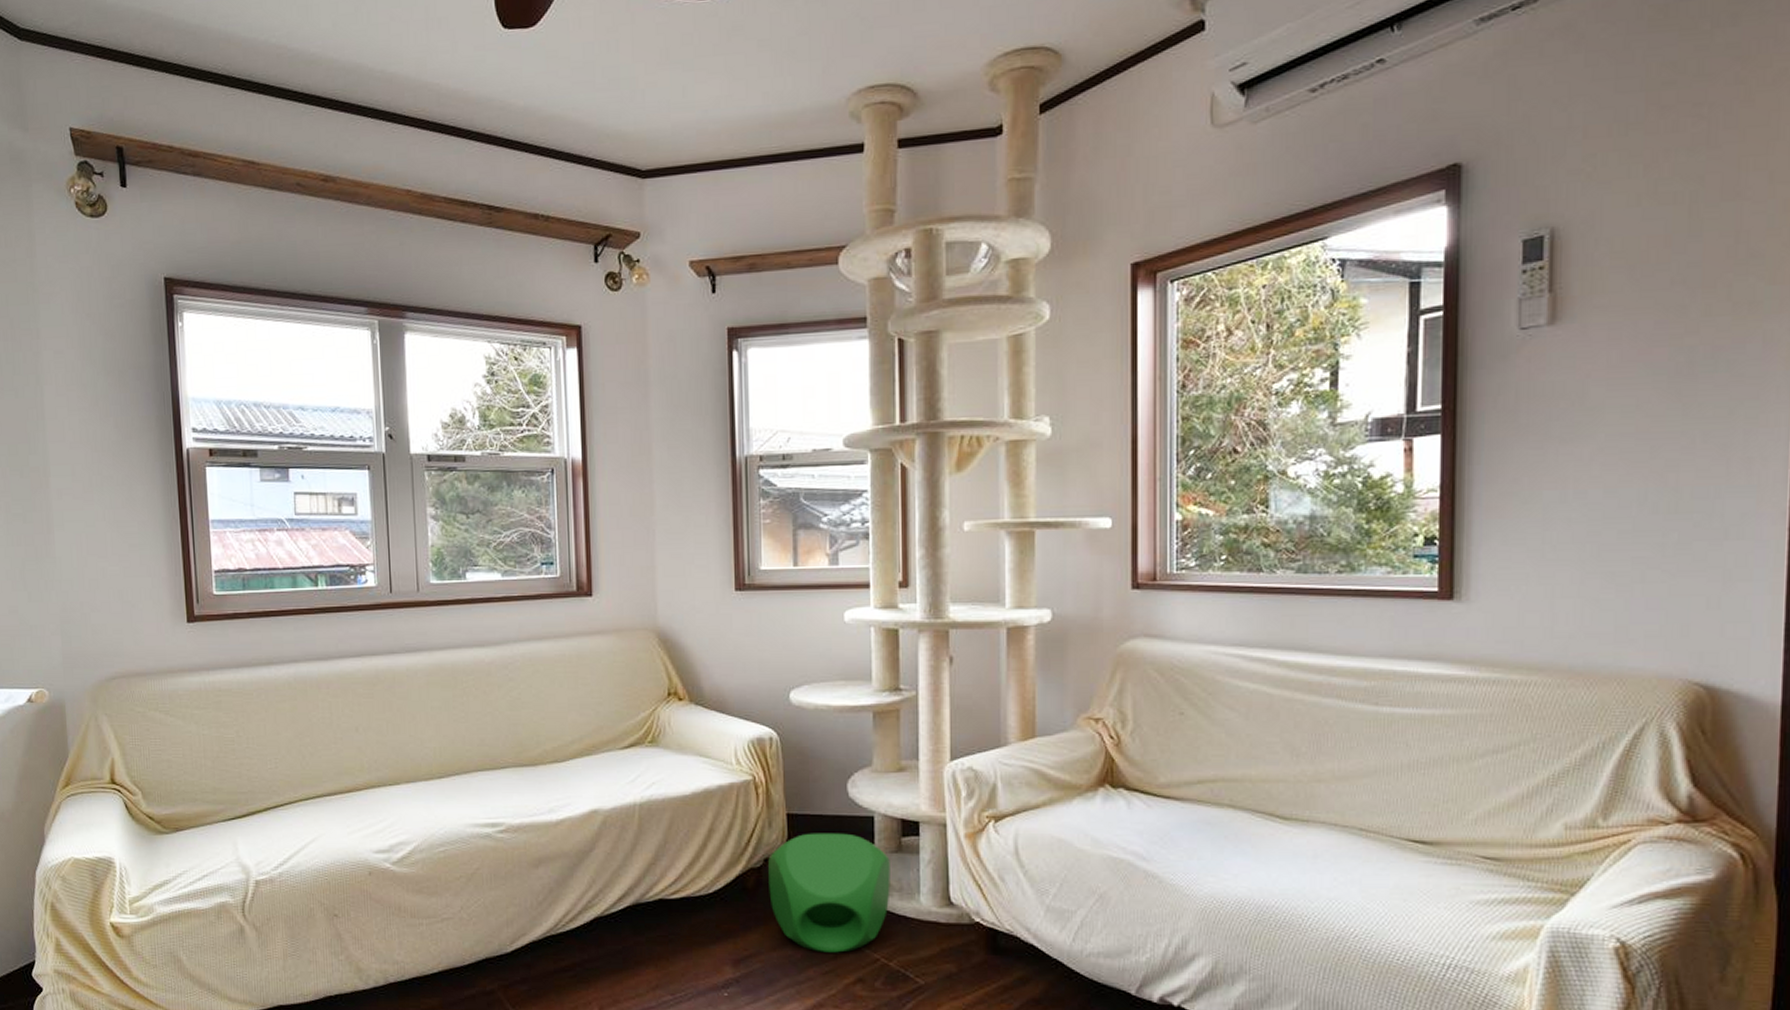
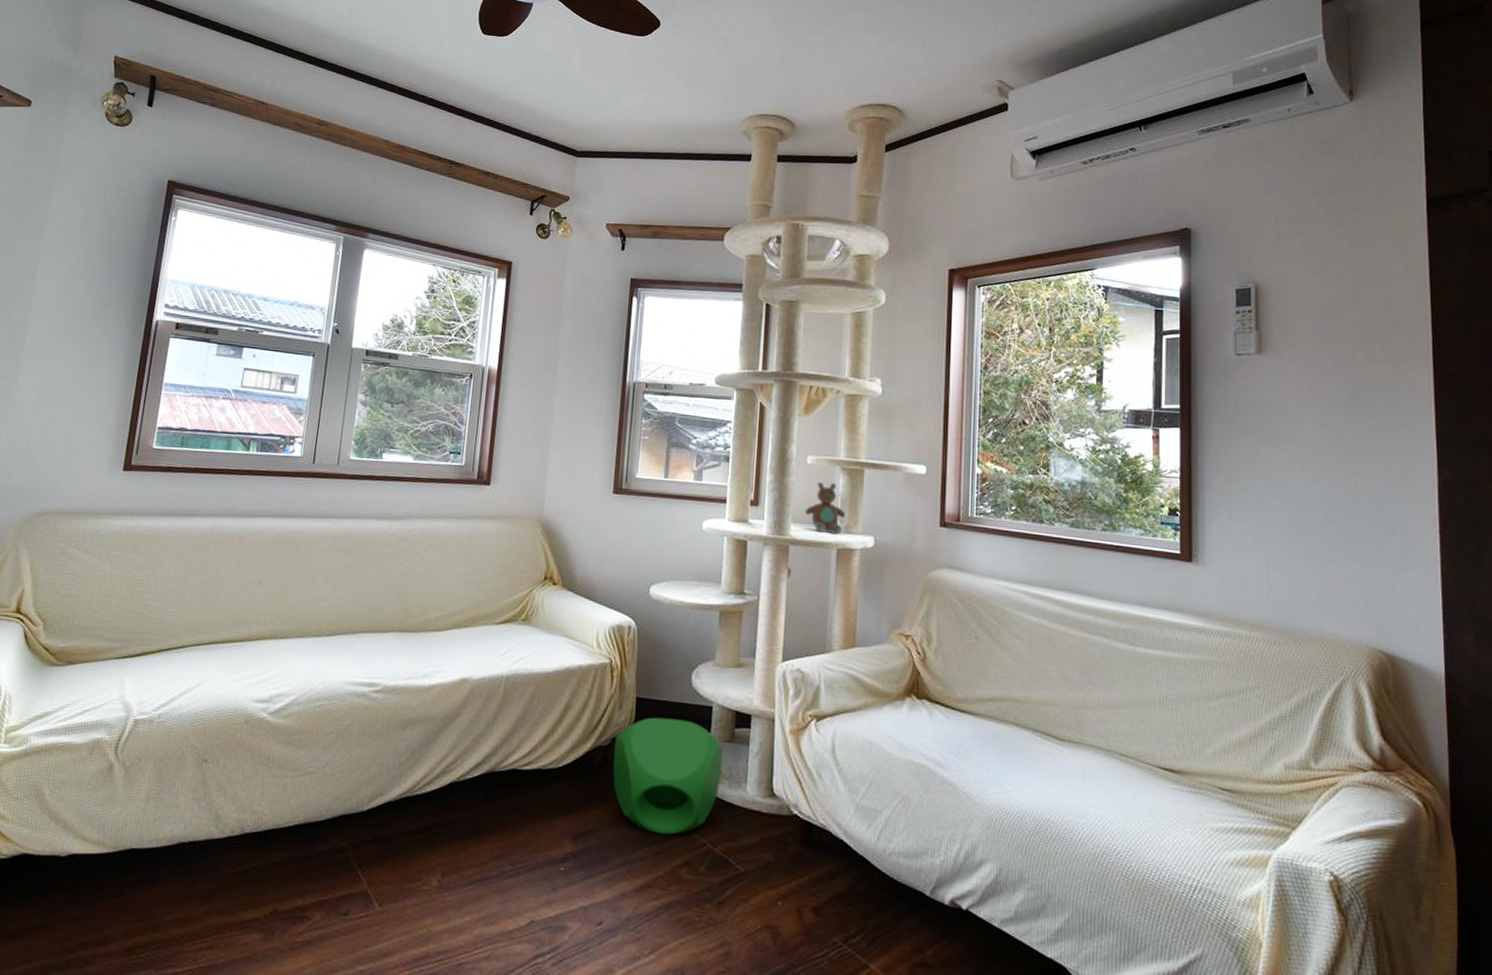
stuffed toy: none [965,551,1015,610] -> present [805,482,846,534]

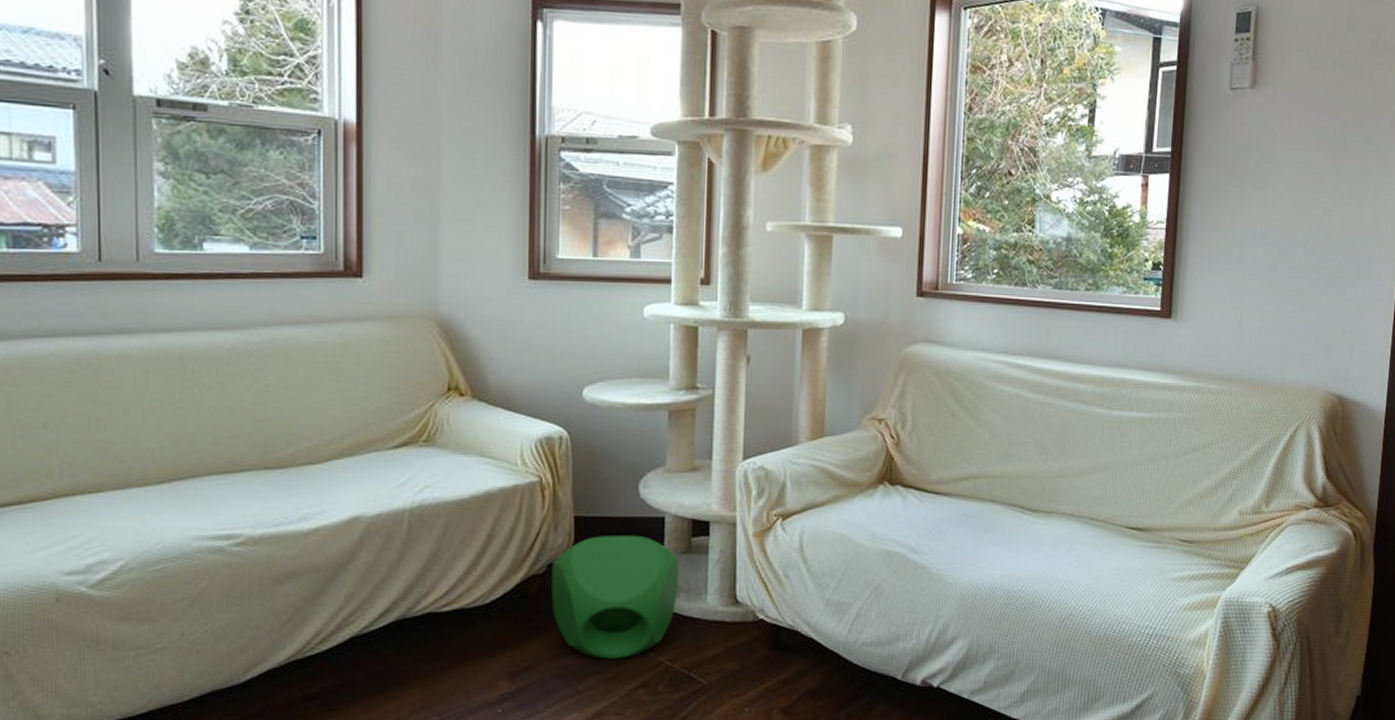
stuffed toy: present [805,482,846,534] -> none [765,253,812,312]

